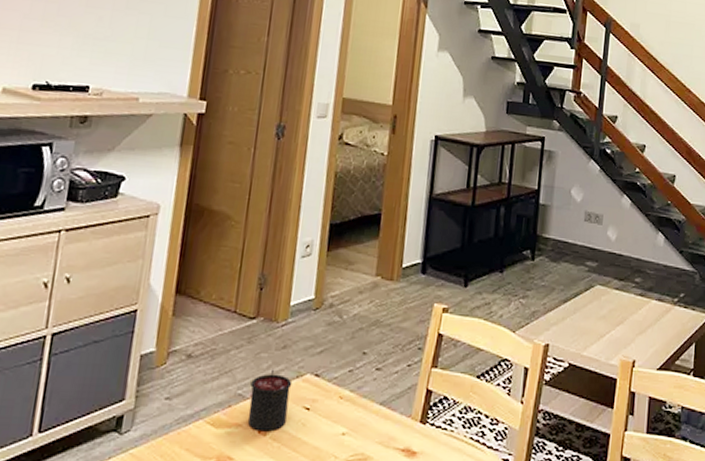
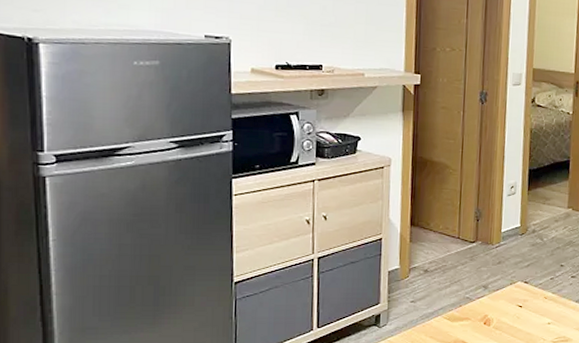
candle: present [247,369,292,432] -> none [475,279,507,323]

